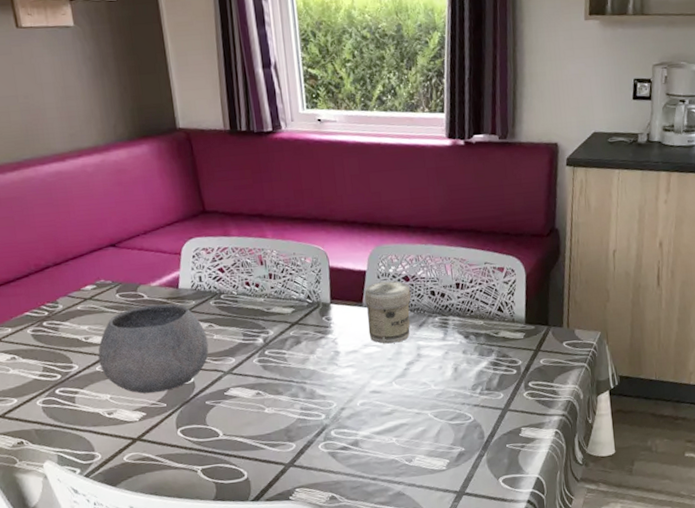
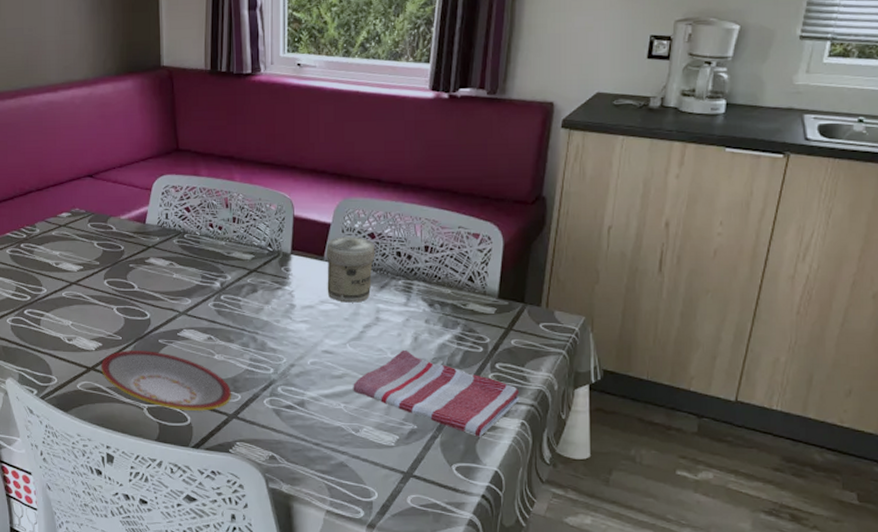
bowl: present [98,303,209,394] -> none [65,237,167,325]
plate: none [147,413,286,467] -> present [100,350,231,411]
dish towel: none [402,381,552,450] -> present [353,351,520,437]

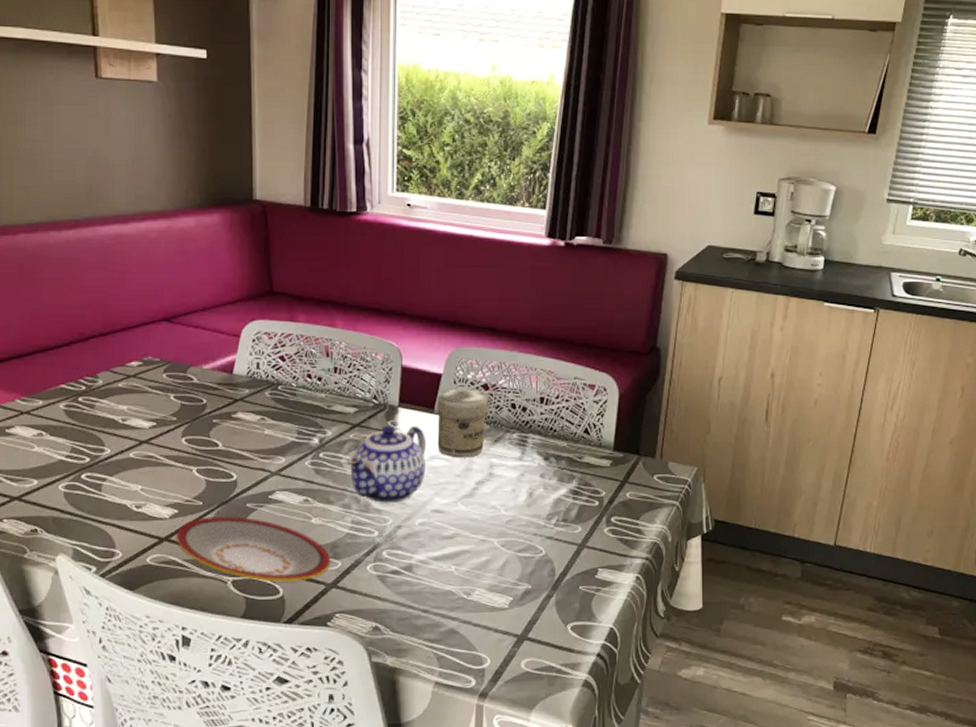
teapot: none [244,271,316,343] -> present [346,425,425,503]
dish towel: present [353,351,520,437] -> none [464,507,635,594]

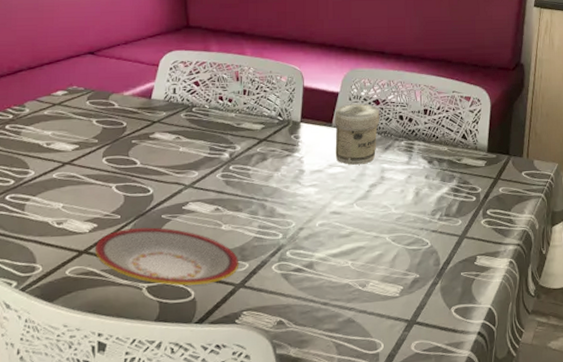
teapot: present [346,425,425,503] -> none [254,138,325,208]

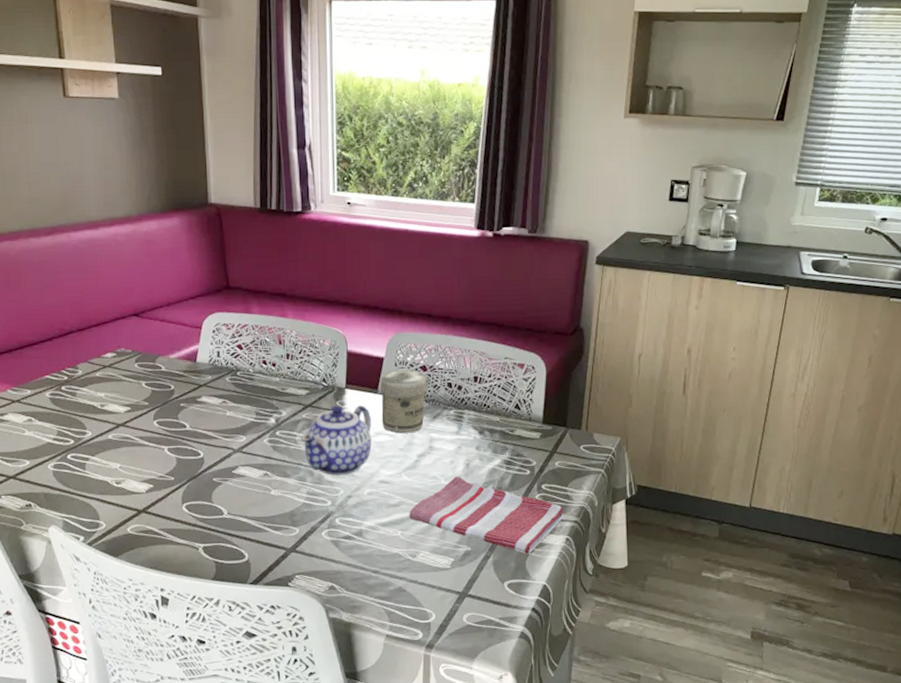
plate: present [94,227,238,286] -> none [152,490,289,548]
teapot: none [254,138,325,208] -> present [300,405,372,475]
dish towel: none [360,205,508,279] -> present [409,477,565,554]

